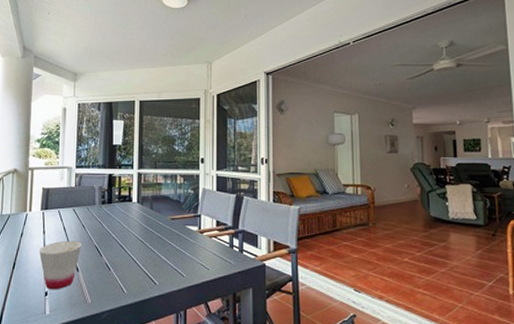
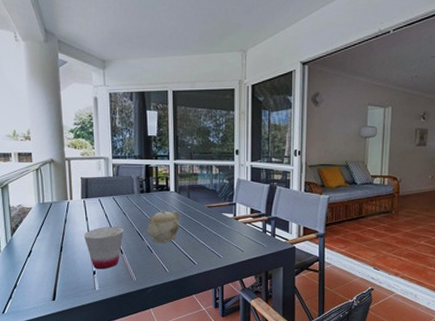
teapot: none [106,221,141,259] -> present [147,209,180,242]

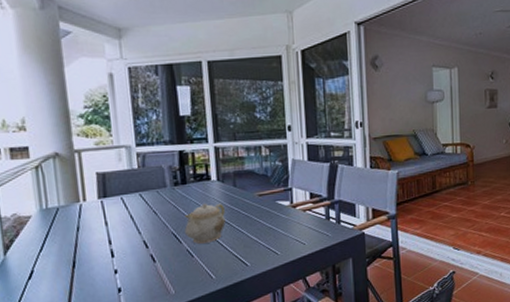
cup: present [83,226,125,270] -> none [102,229,157,286]

